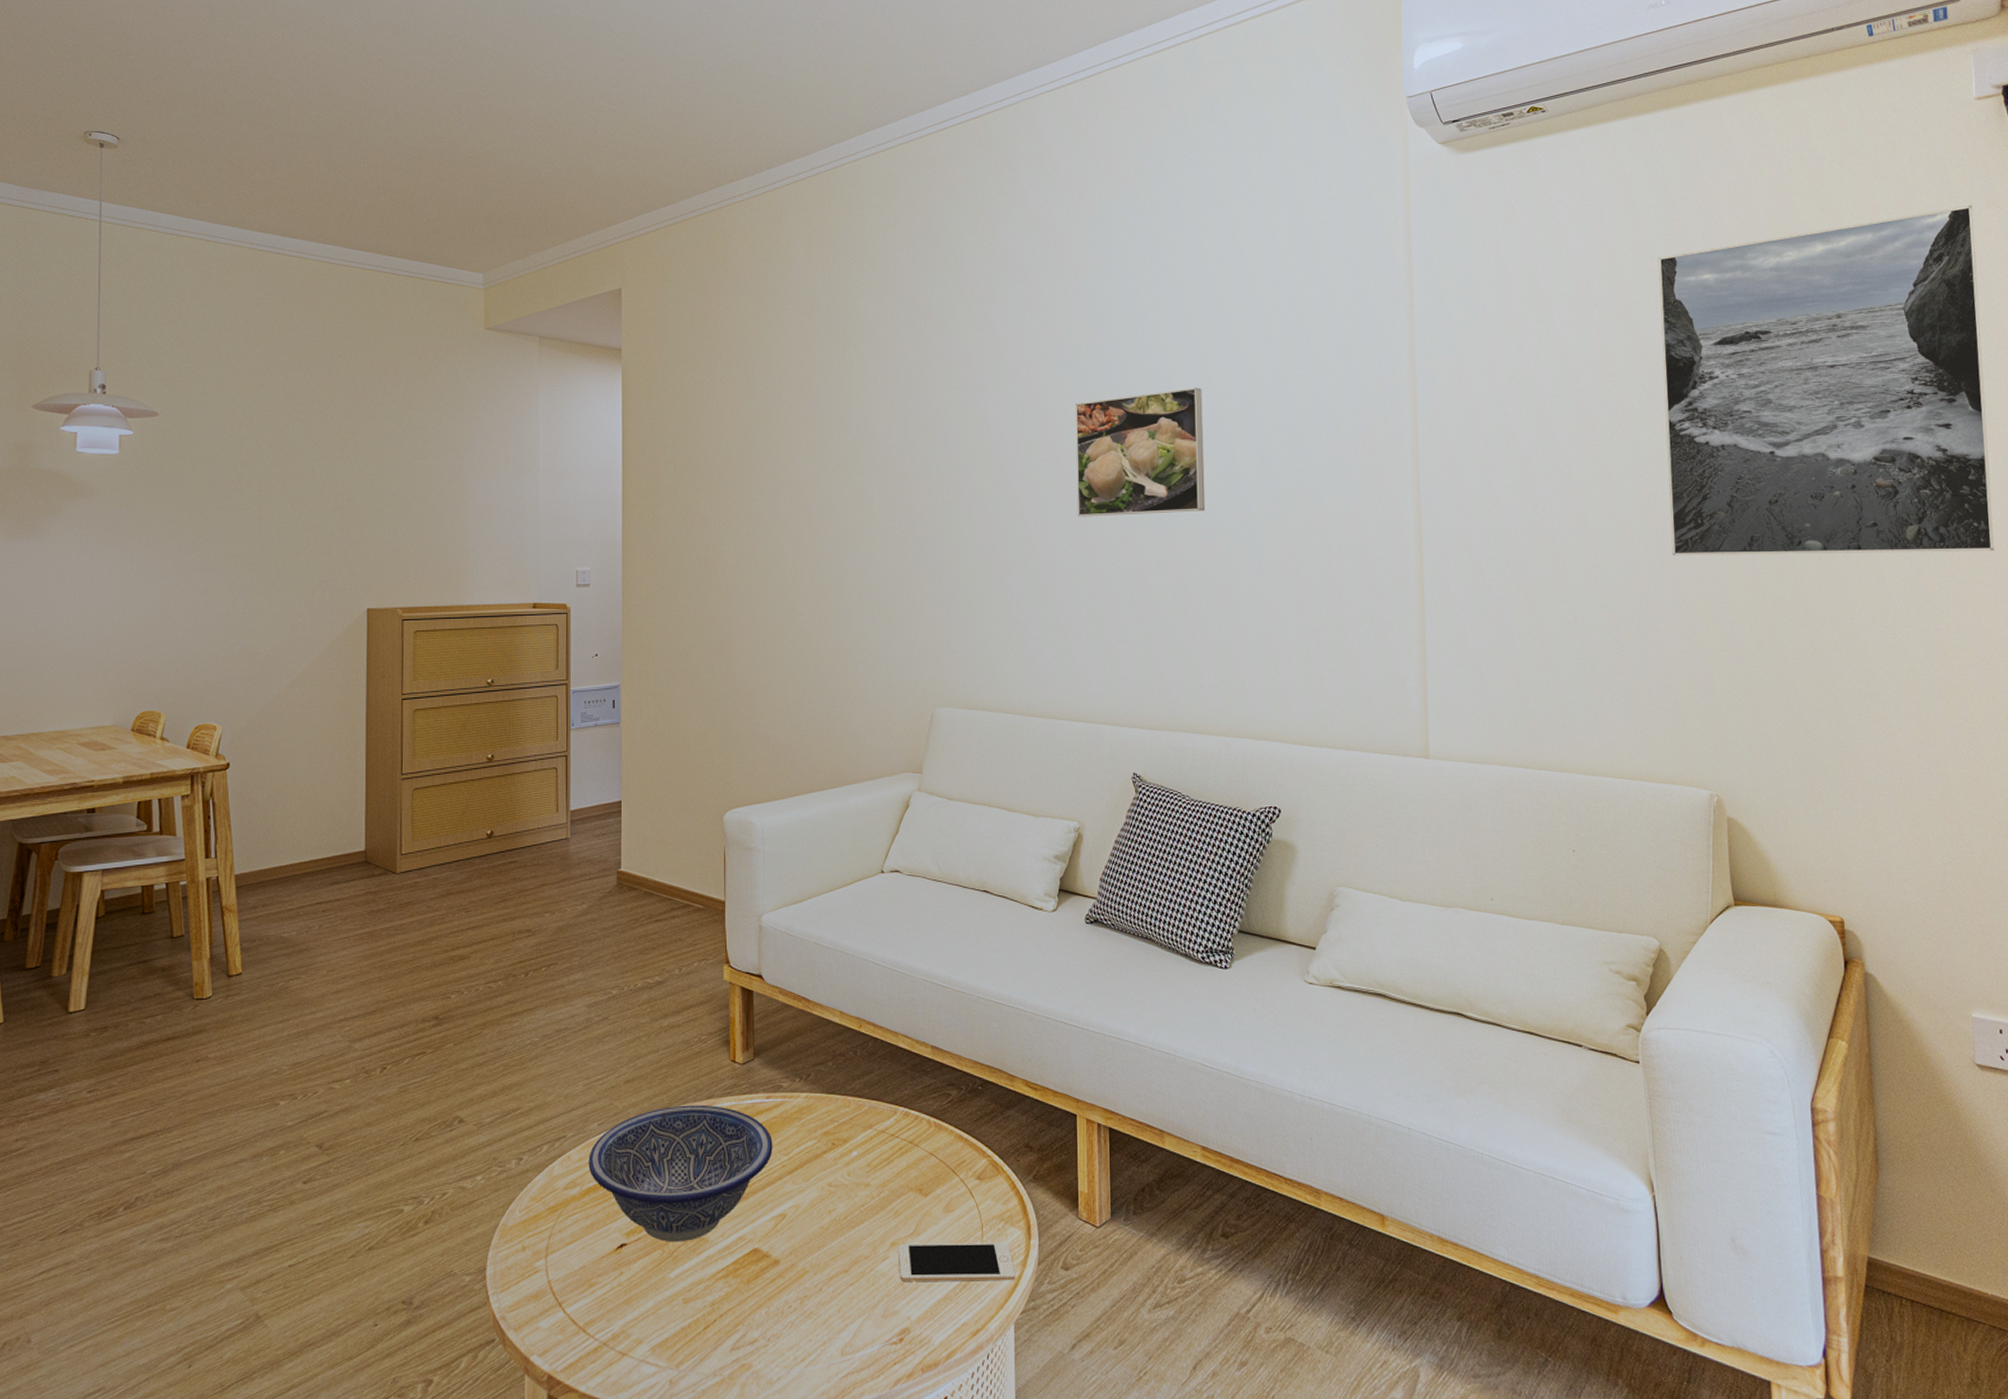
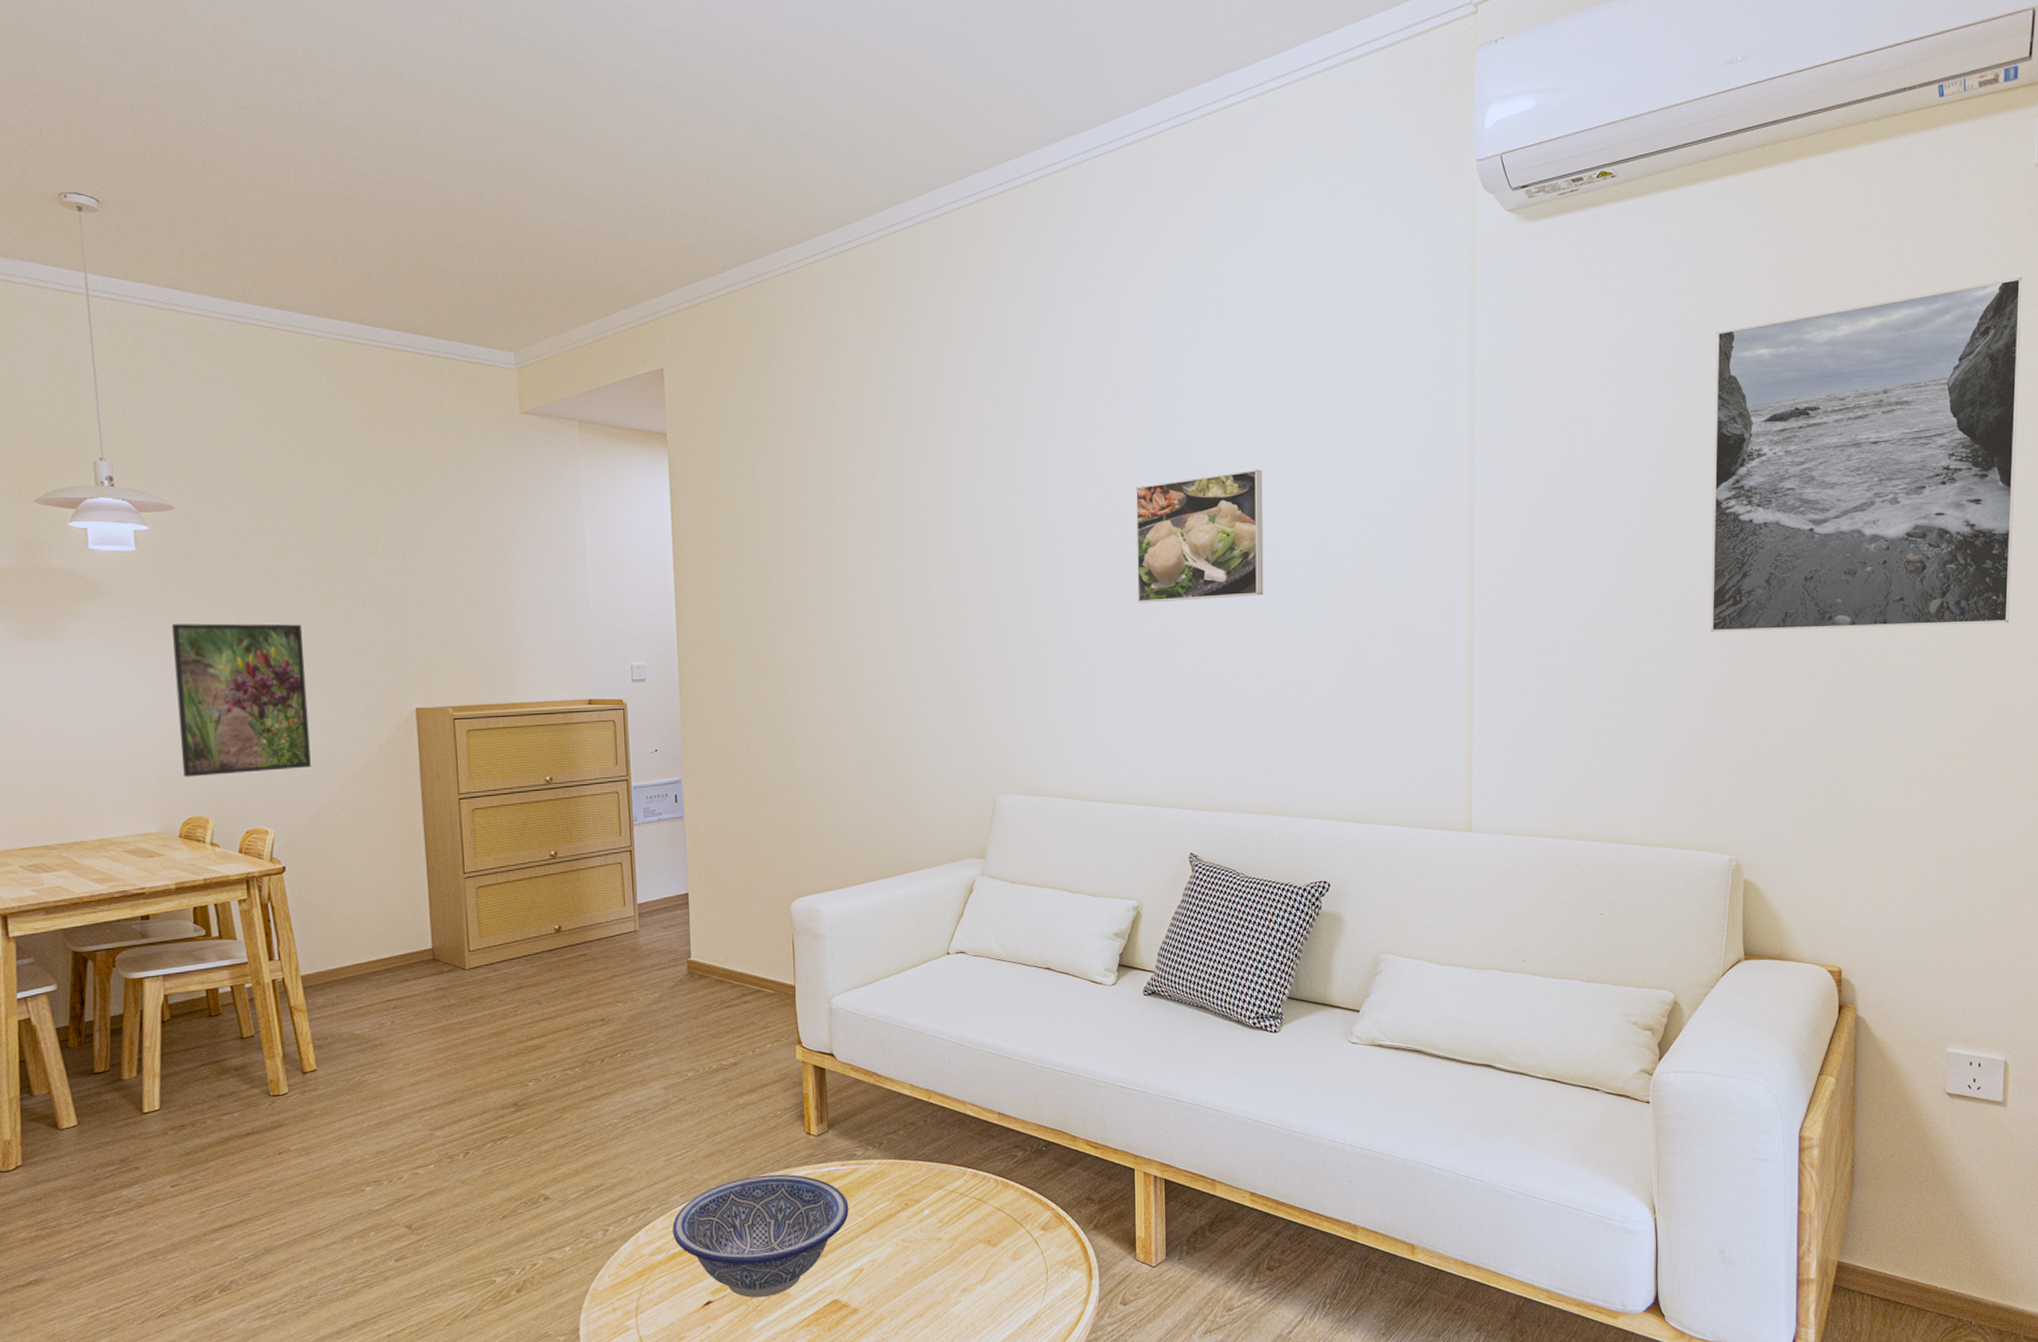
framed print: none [141,523,266,672] -> present [171,623,311,778]
cell phone: present [898,1242,1016,1282] -> none [969,1283,1078,1322]

